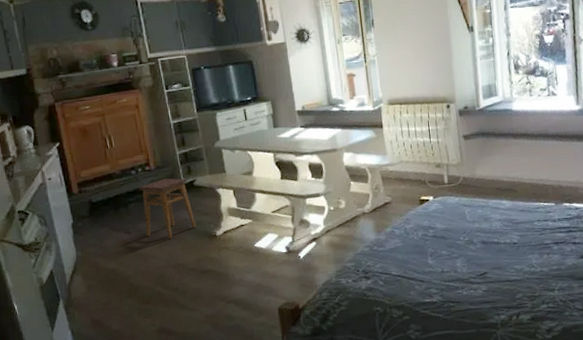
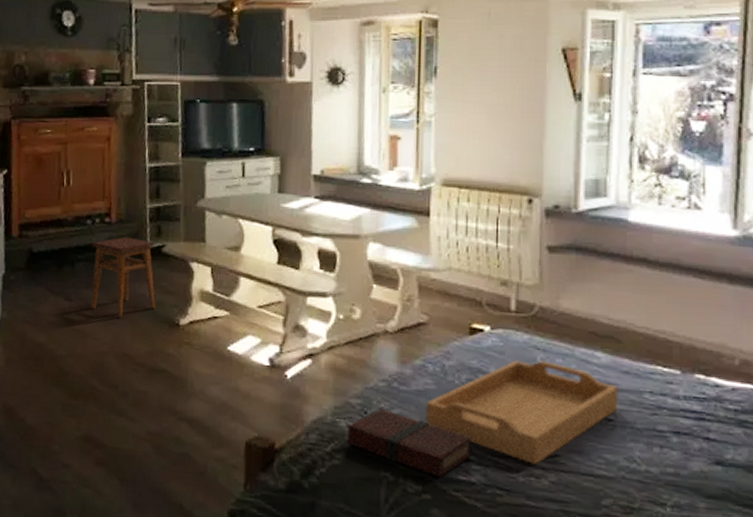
book: none [348,266,431,304] -> present [347,409,471,478]
serving tray: none [397,213,519,282] -> present [425,360,618,465]

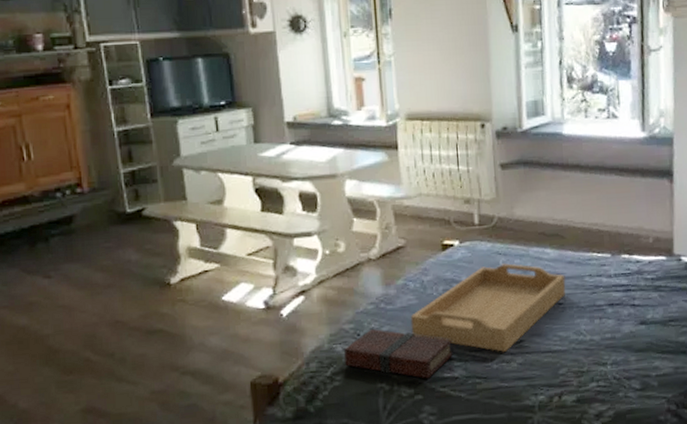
stool: present [91,236,156,318] -> none [65,204,144,287]

